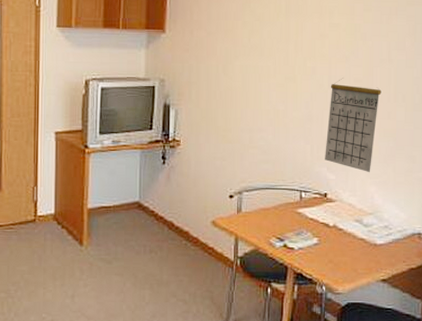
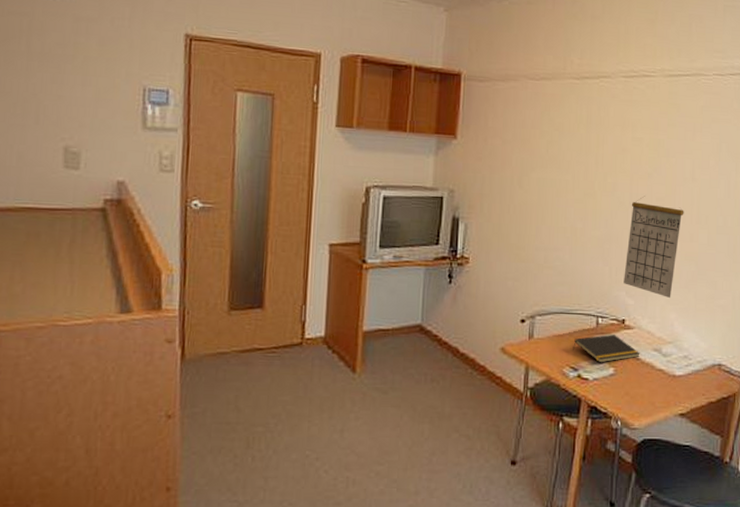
notepad: none [278,206,342,234] -> present [573,334,640,363]

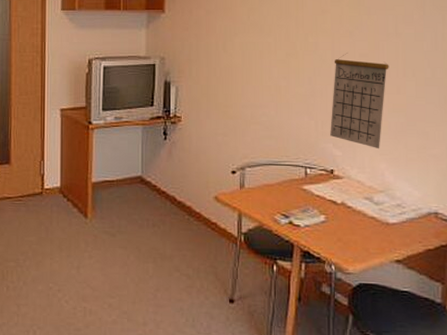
notepad: present [573,334,640,363] -> none [283,183,351,211]

